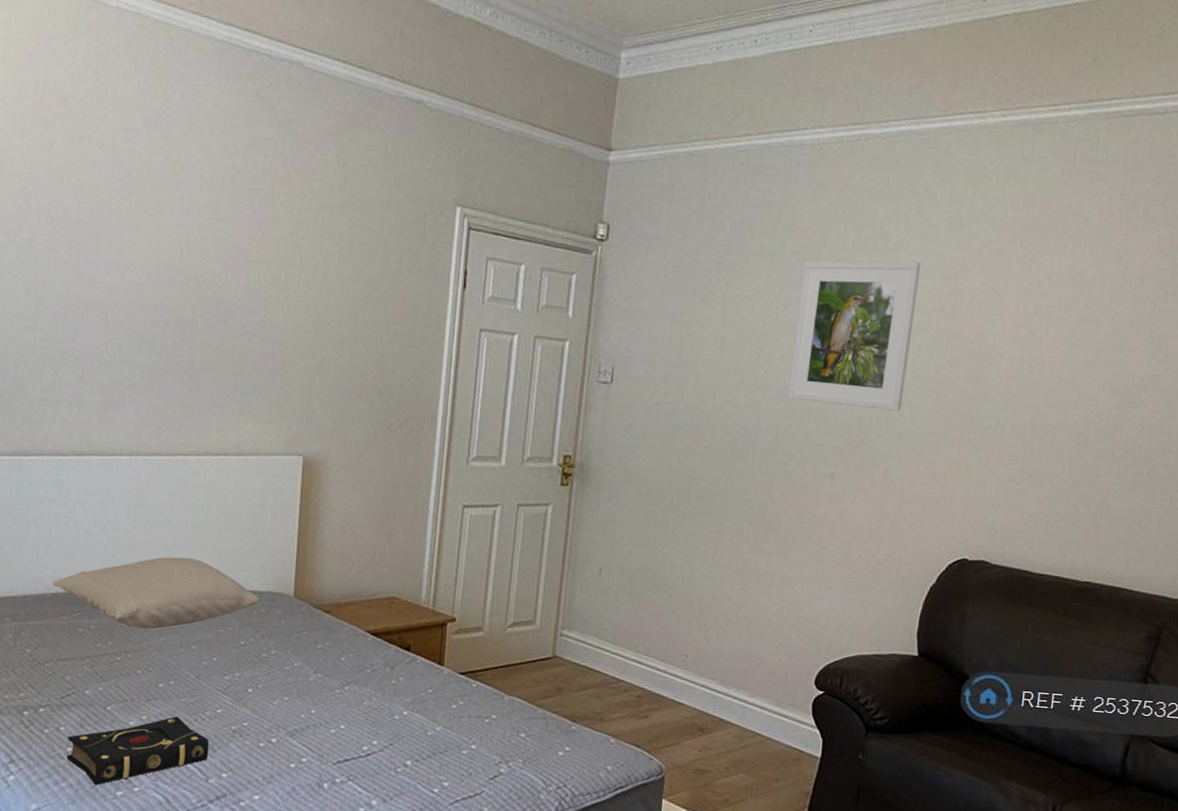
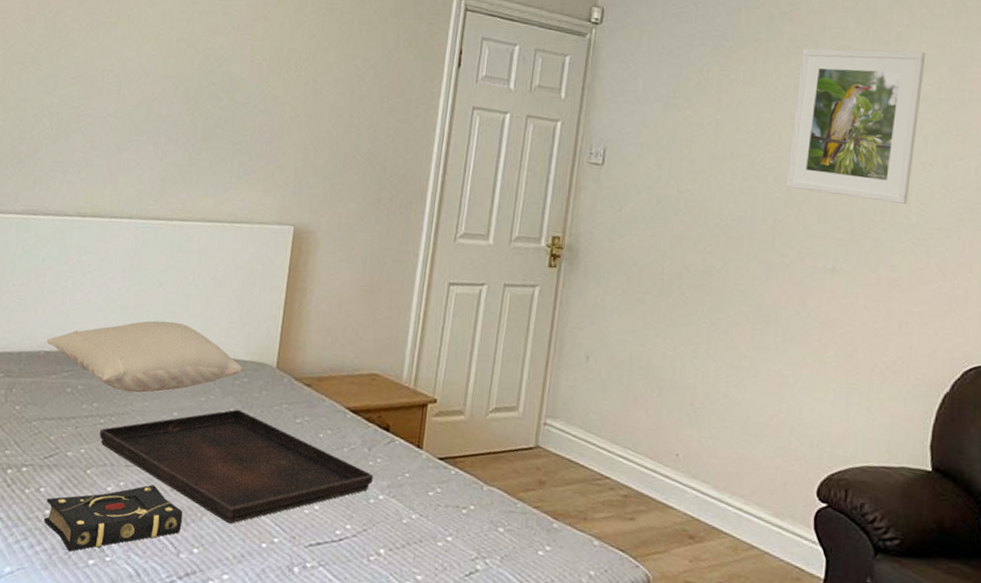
serving tray: none [116,639,397,747] -> present [99,409,373,524]

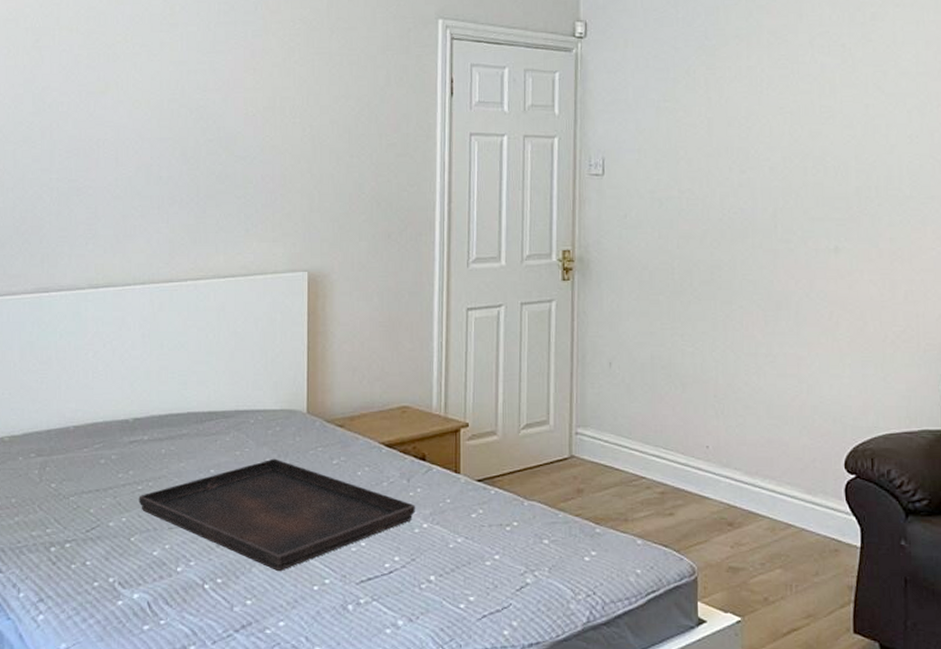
book: present [44,484,183,551] -> none [93,543,232,619]
pillow: present [46,320,243,393] -> none [74,381,274,456]
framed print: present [785,48,926,204] -> none [781,28,901,178]

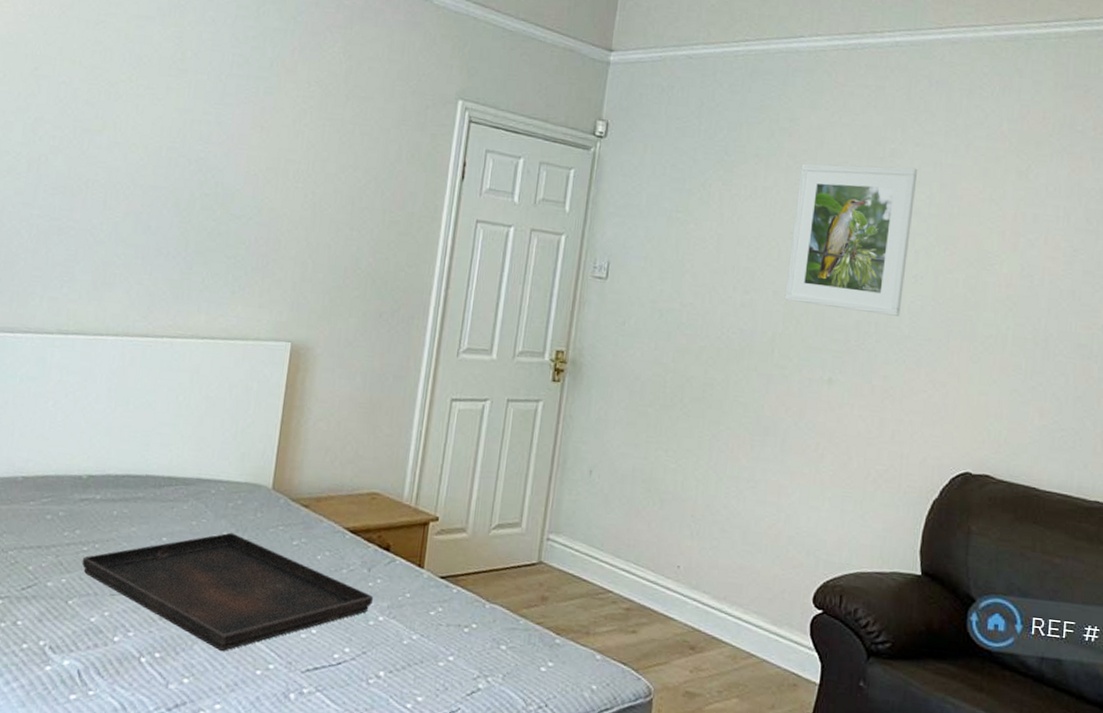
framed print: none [781,28,901,178] -> present [784,163,918,316]

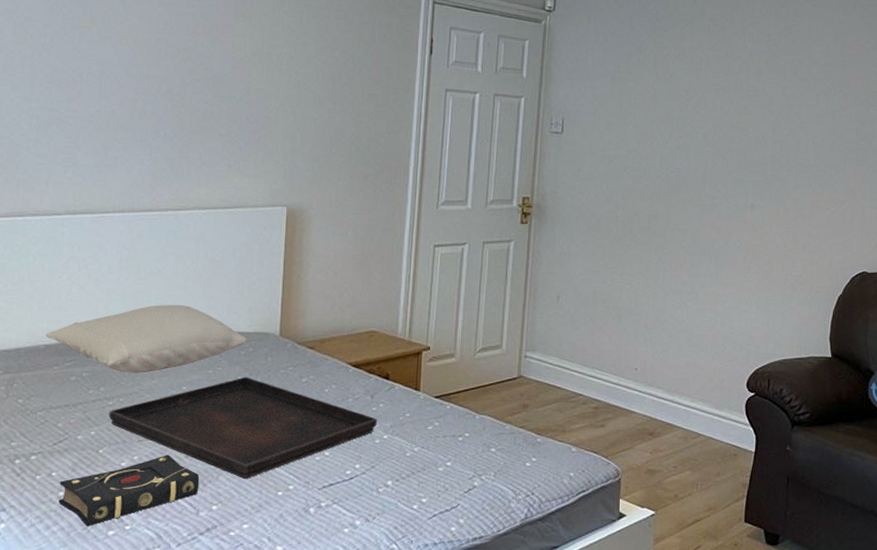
book: none [21,613,173,686] -> present [58,455,200,526]
pillow: none [24,442,237,519] -> present [45,304,248,374]
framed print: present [784,163,918,316] -> none [712,24,816,149]

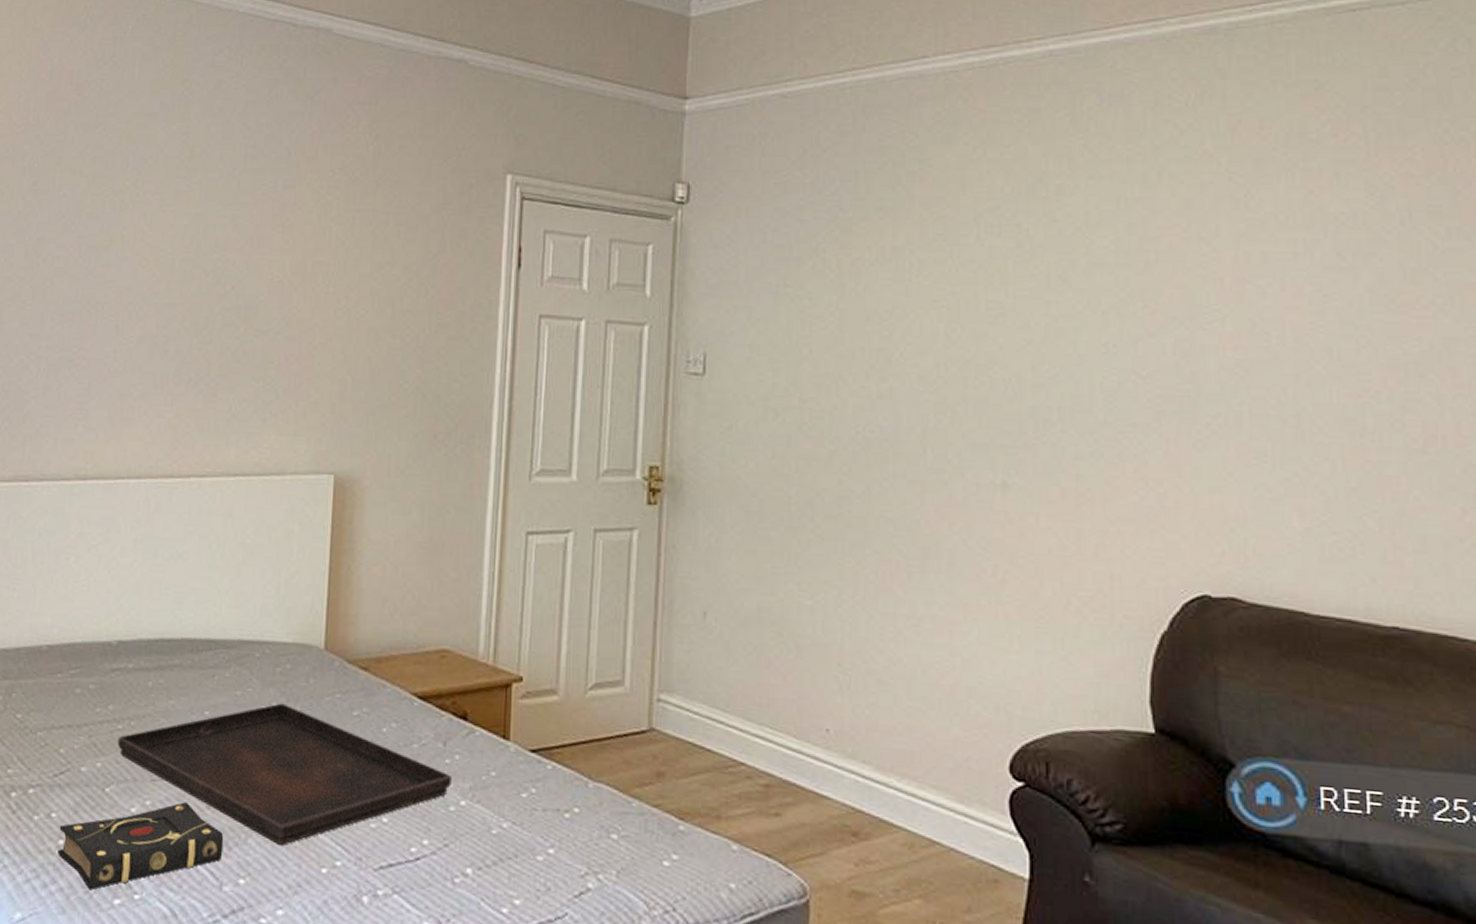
pillow: present [45,304,248,374] -> none [48,600,284,690]

